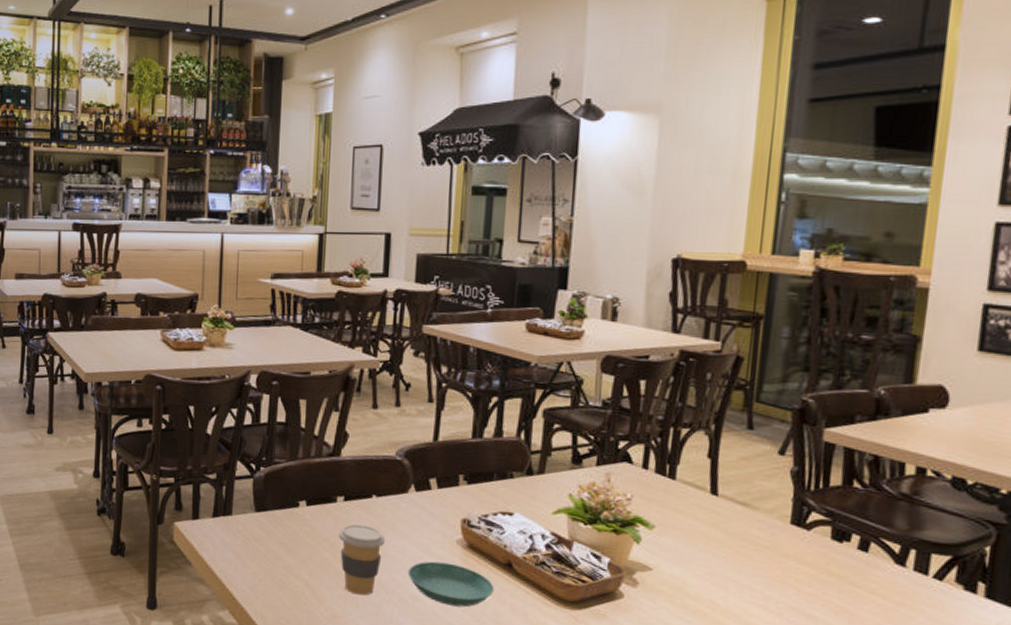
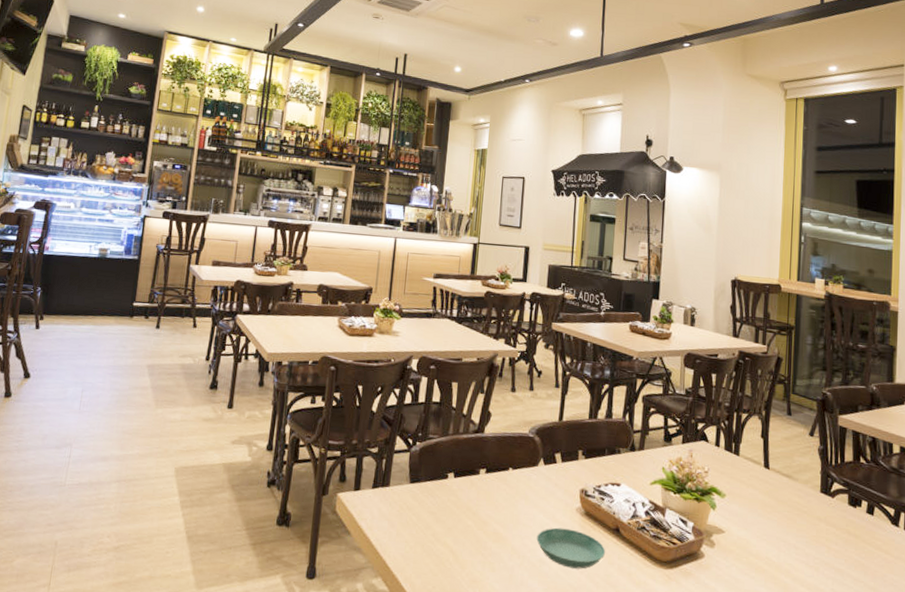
coffee cup: present [338,524,386,596] -> none [479,494,519,561]

